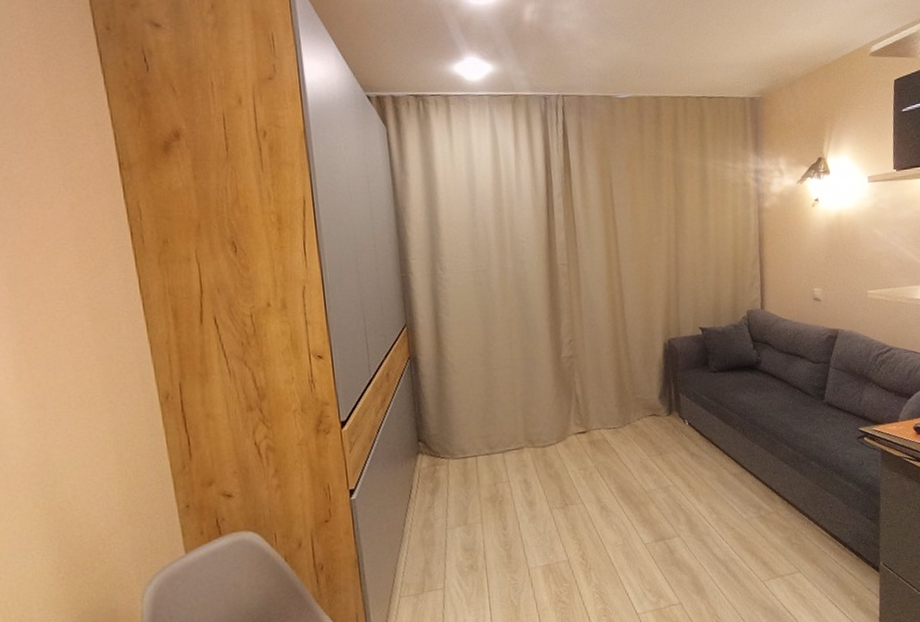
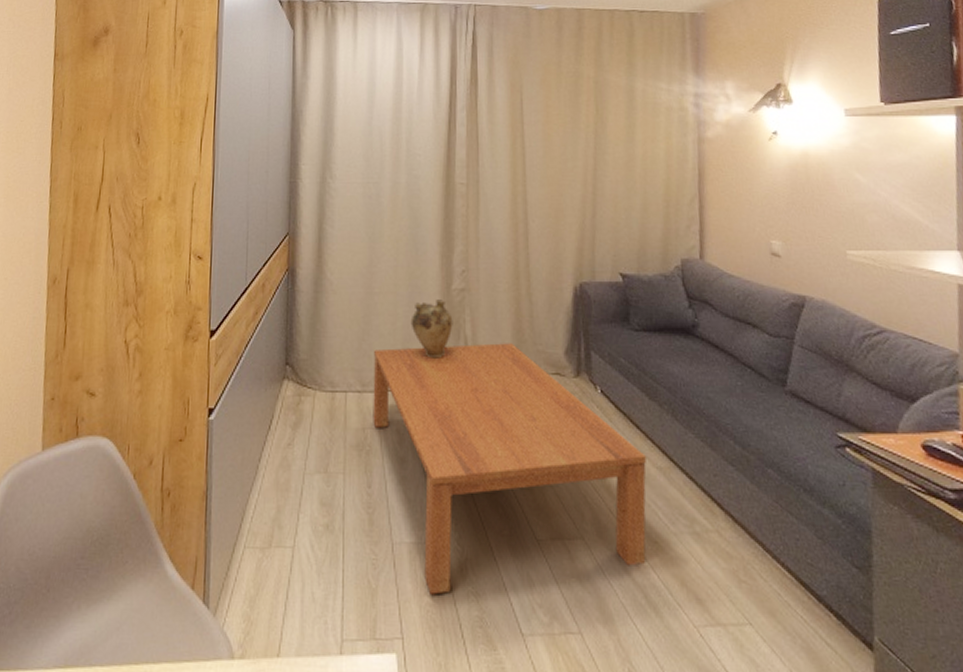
coffee table: none [498,395,726,601] -> present [373,343,646,595]
vase: none [527,367,565,418] -> present [410,300,453,358]

